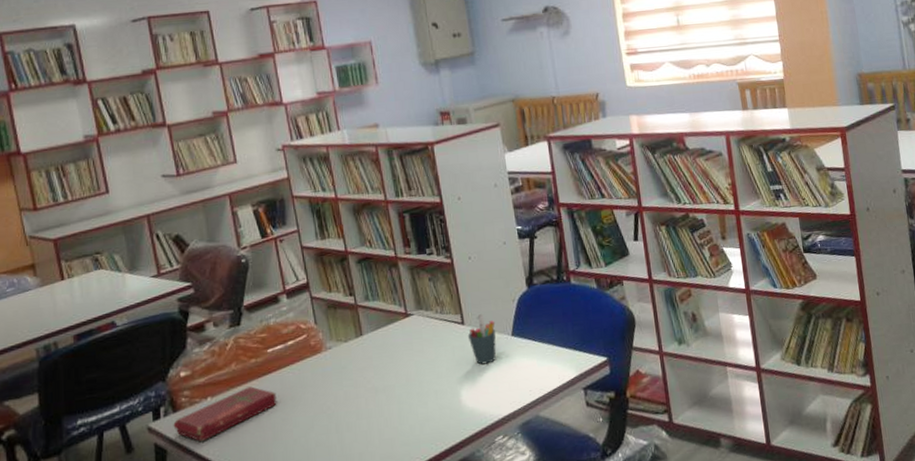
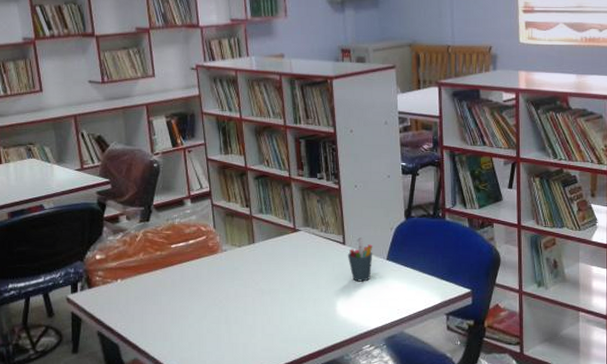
book: present [173,386,277,442] -> none [88,275,177,316]

